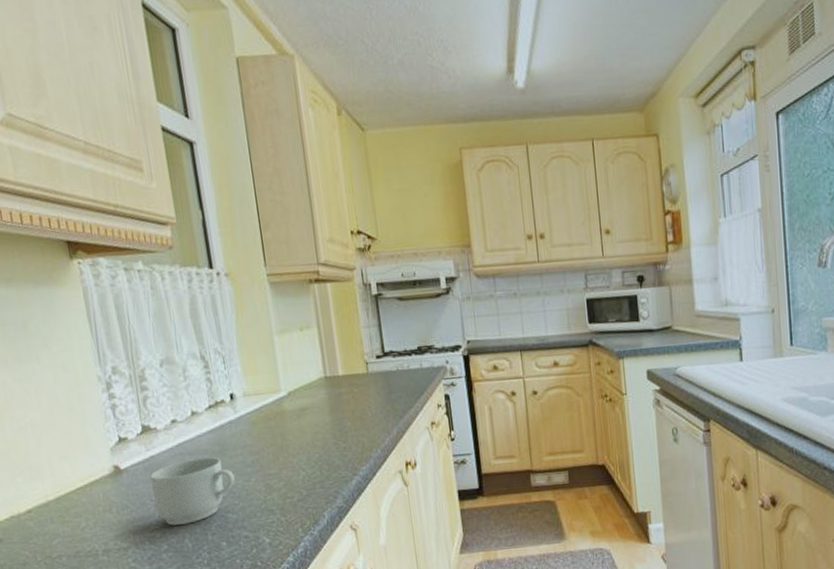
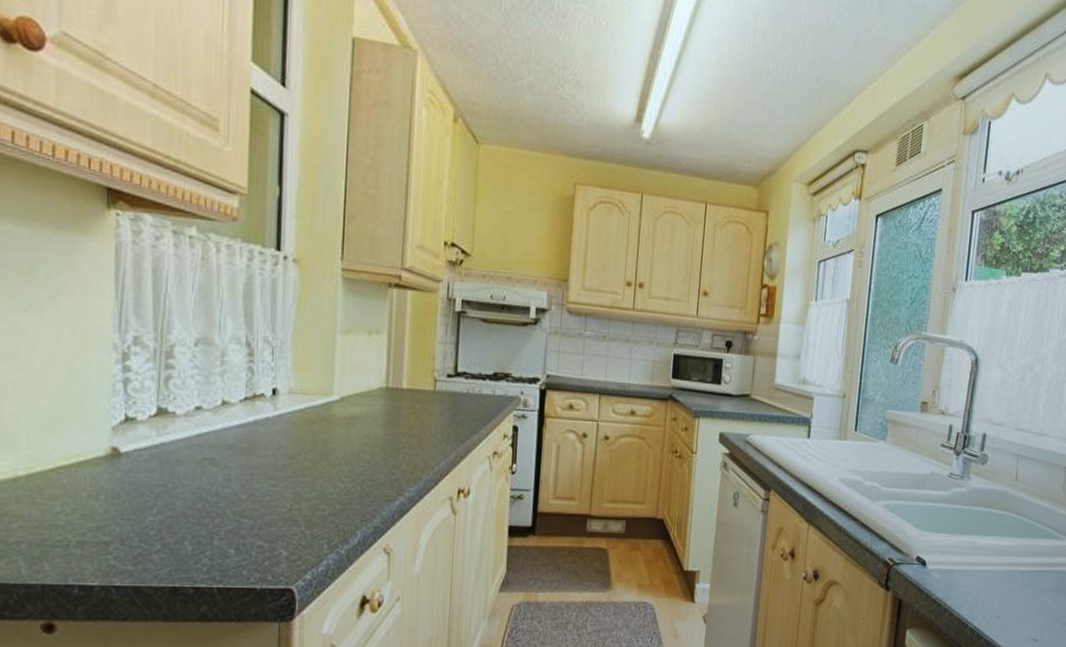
mug: present [149,457,235,526] -> none [155,453,260,524]

